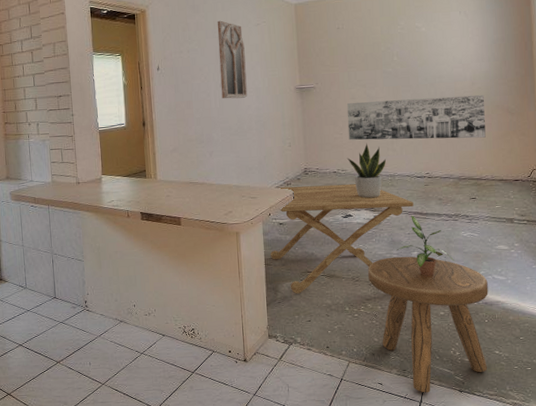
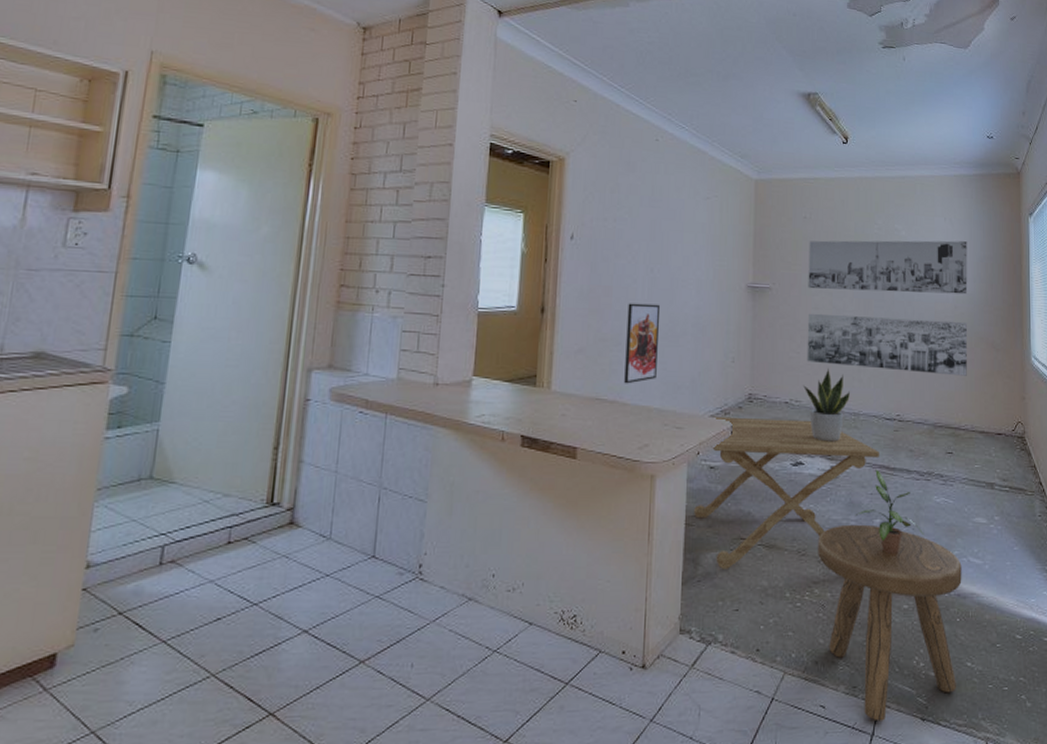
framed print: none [205,110,233,170] -> present [624,303,661,384]
home mirror: present [217,20,248,99] -> none [652,186,688,291]
wall art: none [343,28,483,84] -> present [808,240,968,295]

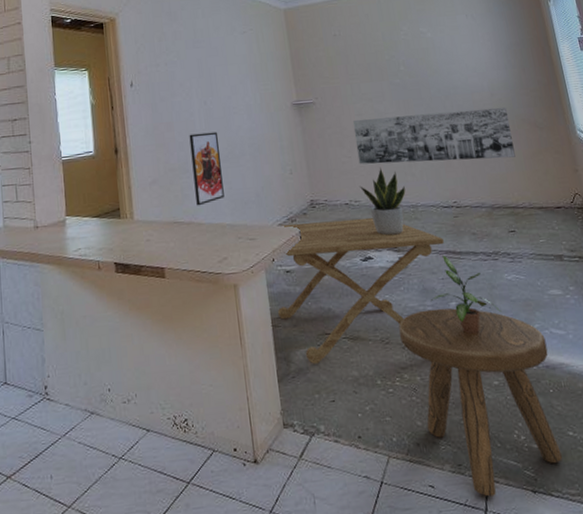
wall art: present [808,240,968,295] -> none [342,33,502,98]

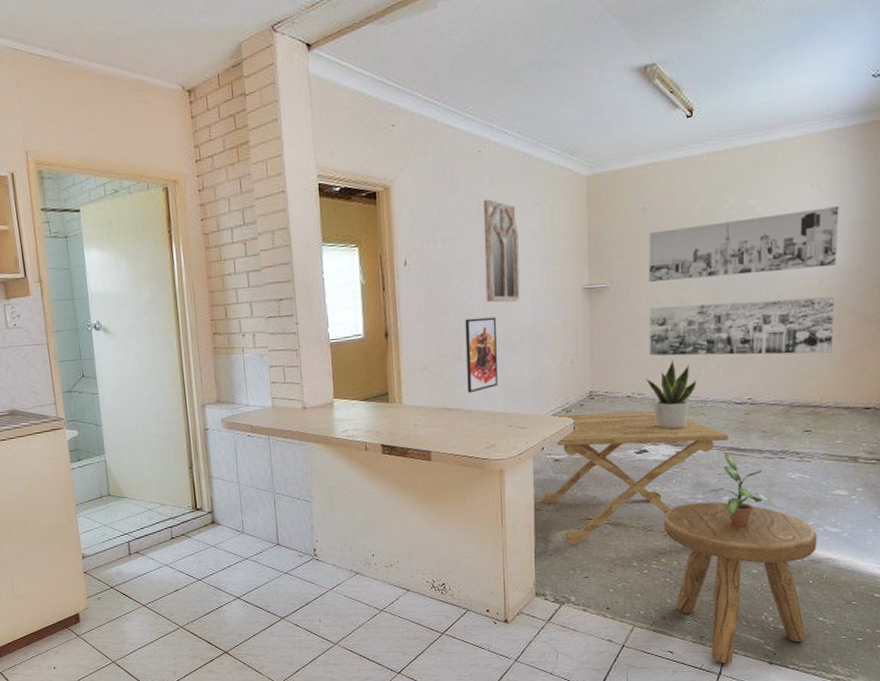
home mirror: none [197,28,238,119] -> present [483,199,520,303]
wall art: none [342,33,502,98] -> present [649,206,839,283]

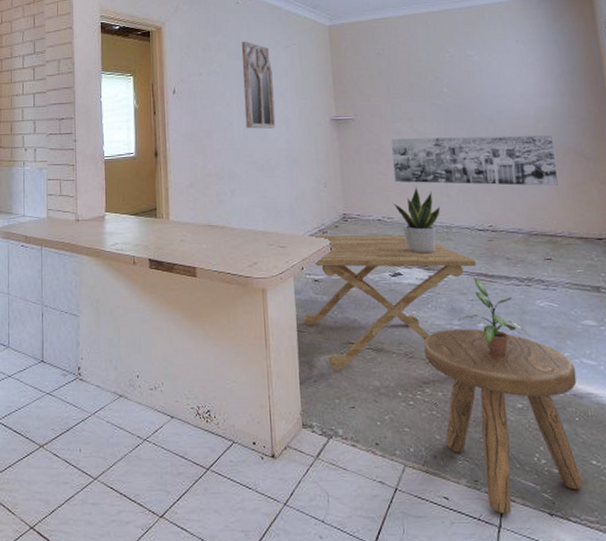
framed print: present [465,317,498,393] -> none [227,141,258,212]
wall art: present [649,206,839,283] -> none [384,59,549,117]

